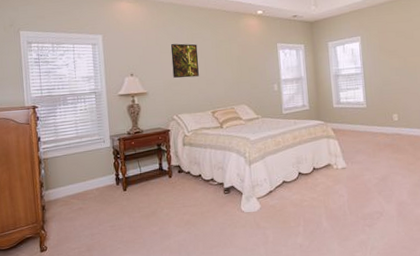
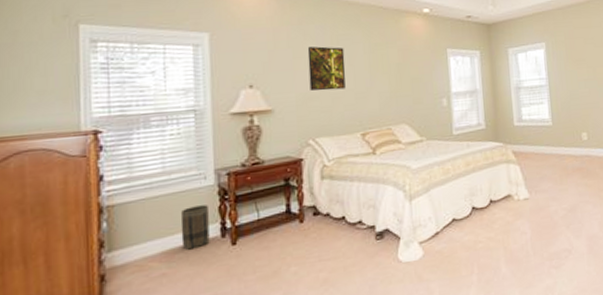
basket: none [89,161,109,192] -> present [180,205,210,250]

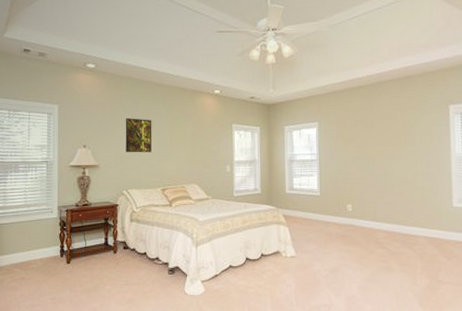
basket: present [180,205,210,250] -> none [35,232,54,263]

